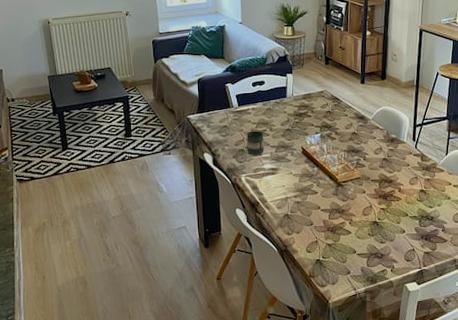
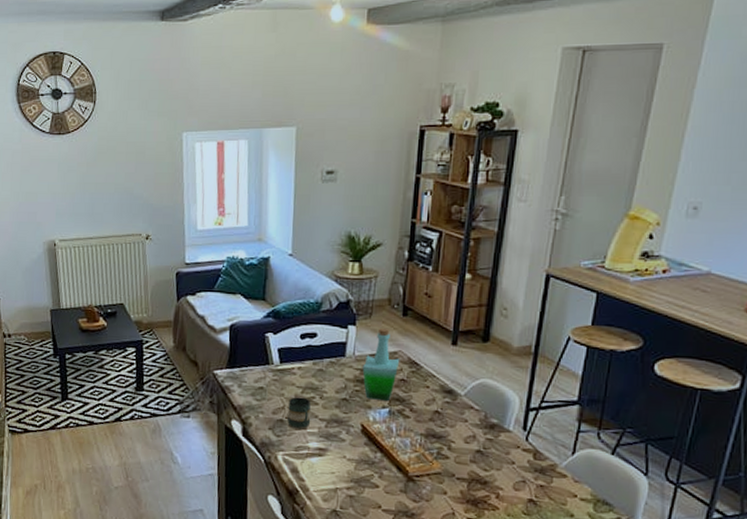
bottle: none [299,74,326,129] -> present [362,327,400,402]

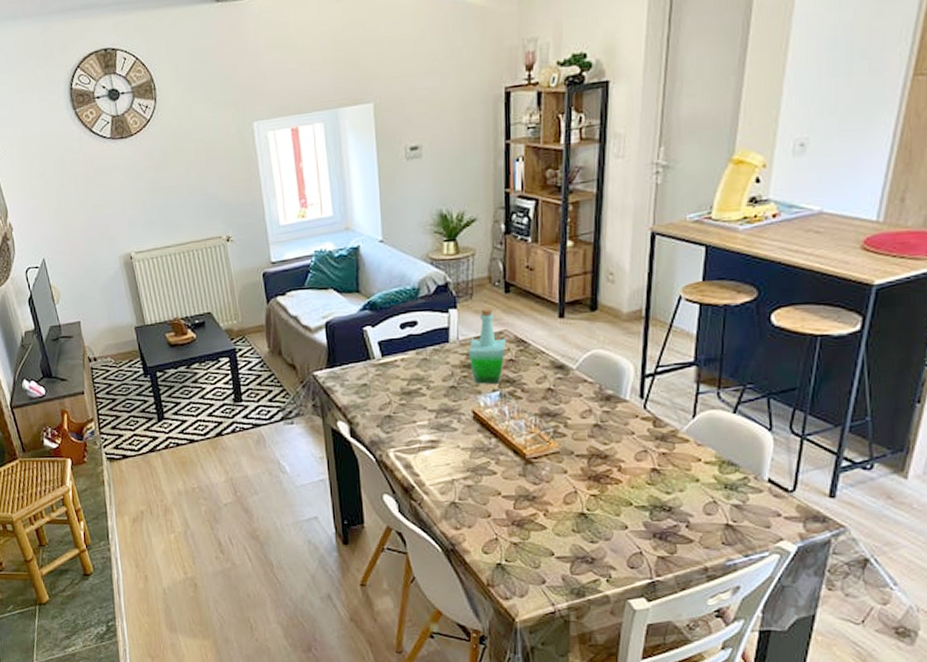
mug: present [286,397,311,429] -> none [394,390,420,423]

